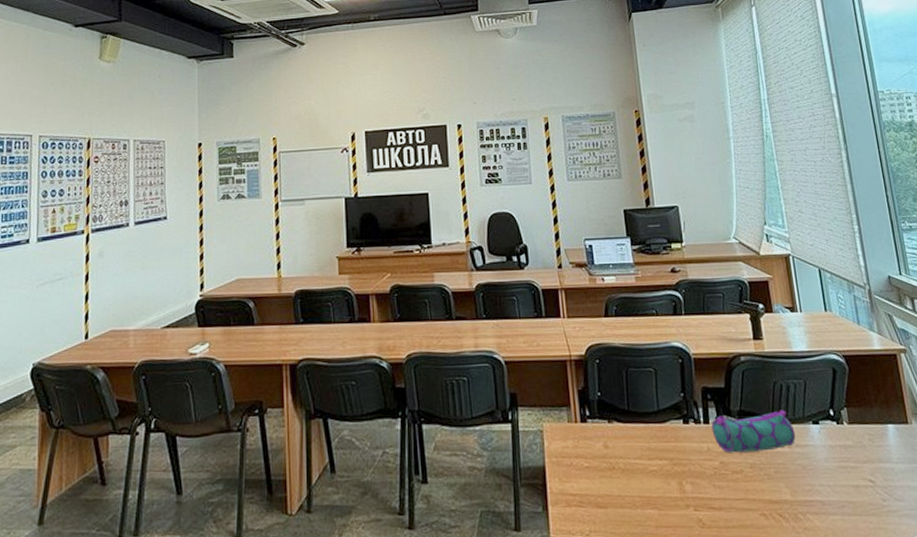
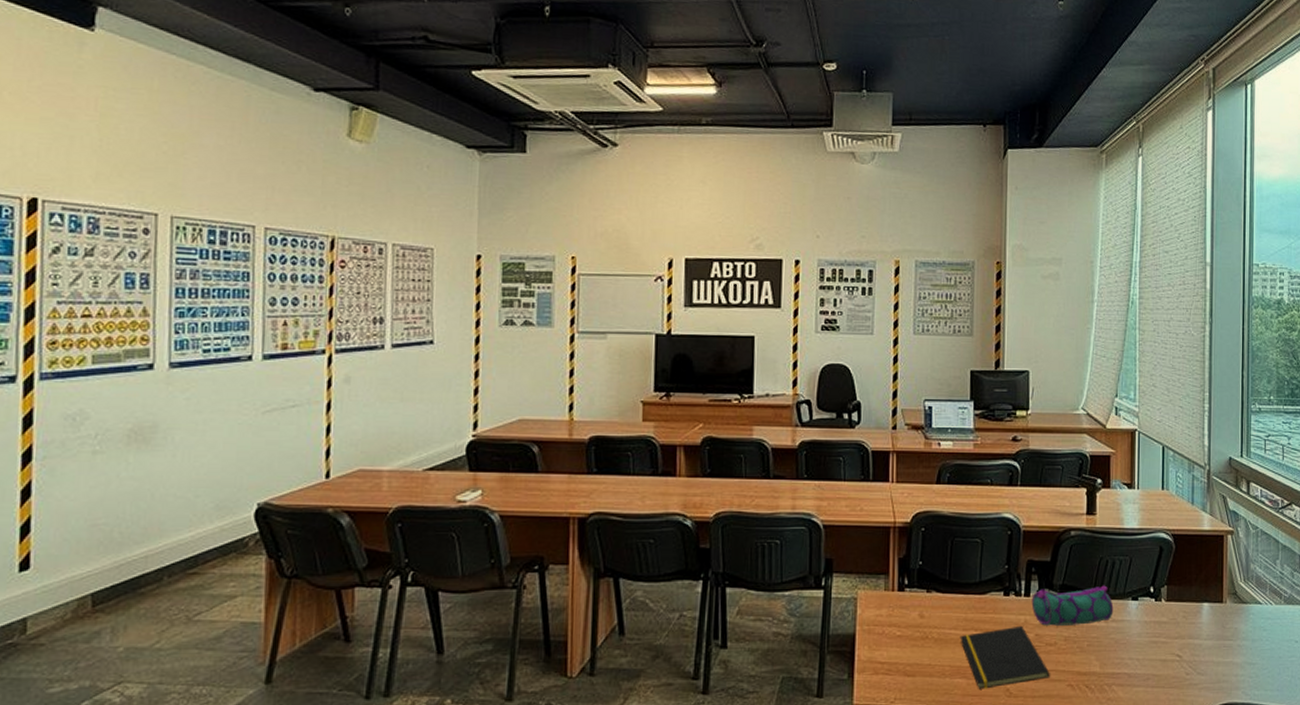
notepad: none [645,453,741,520] -> present [960,625,1050,689]

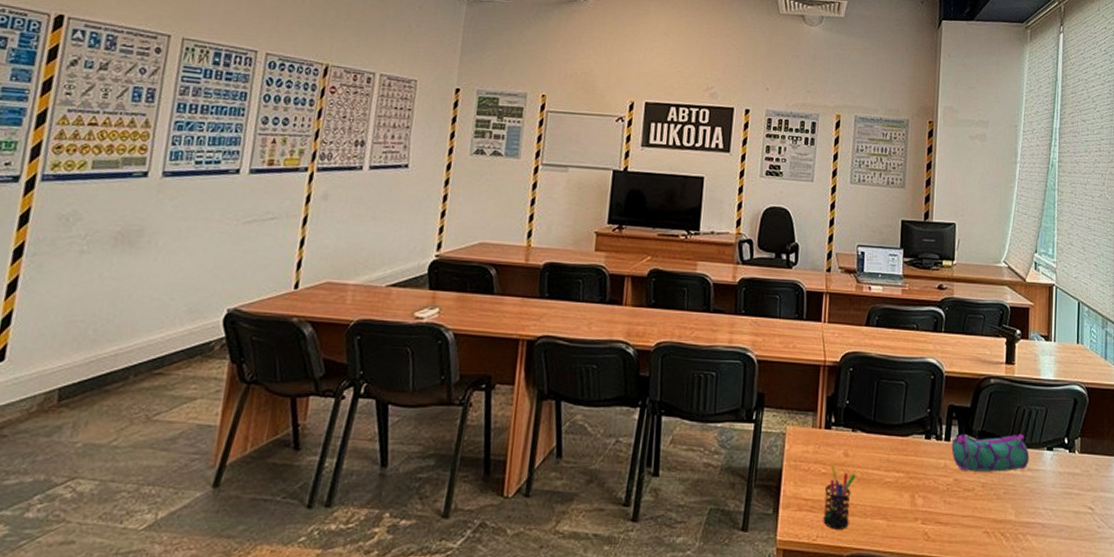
pen holder: none [900,627,933,691] -> present [823,465,856,529]
notepad: present [960,625,1050,689] -> none [882,469,967,532]

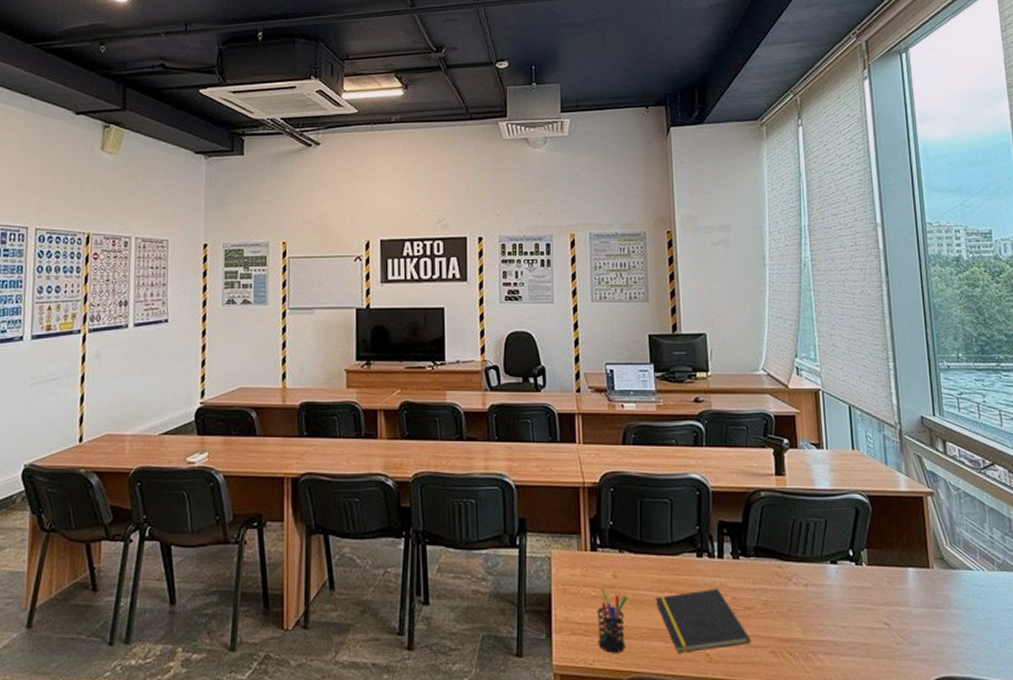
notepad: none [882,469,967,532] -> present [655,588,751,654]
pencil case: present [951,434,1030,472] -> none [725,547,812,589]

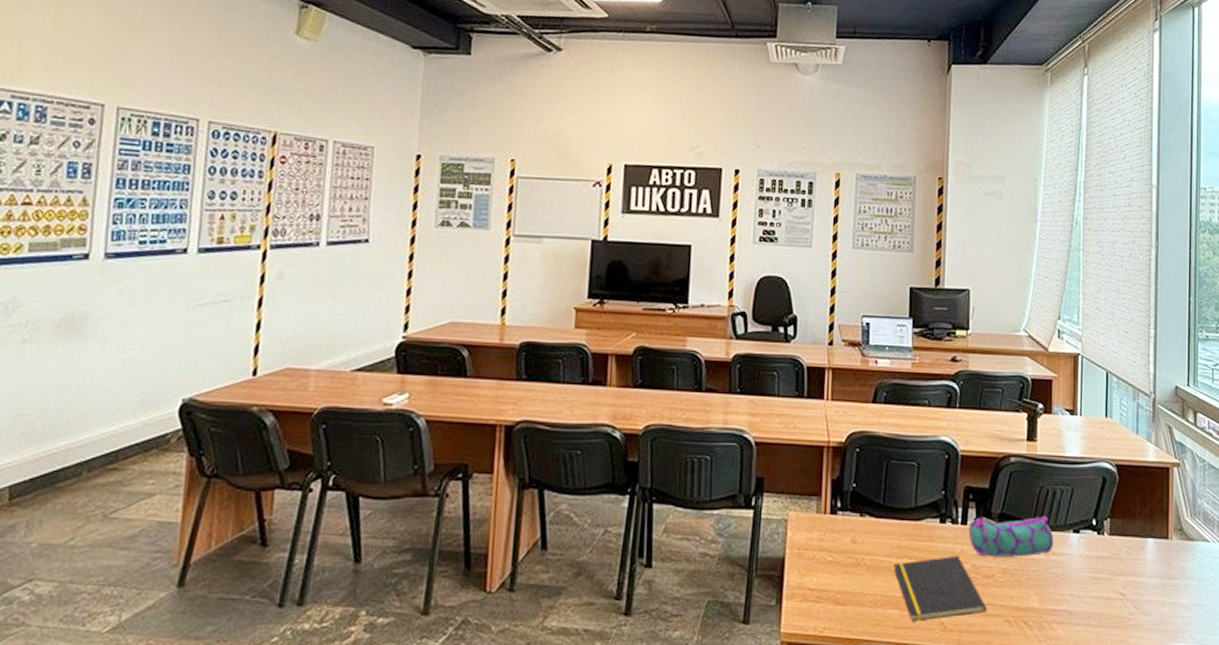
pen holder: present [597,587,628,653] -> none [830,552,865,620]
pencil case: none [725,547,812,589] -> present [968,515,1054,557]

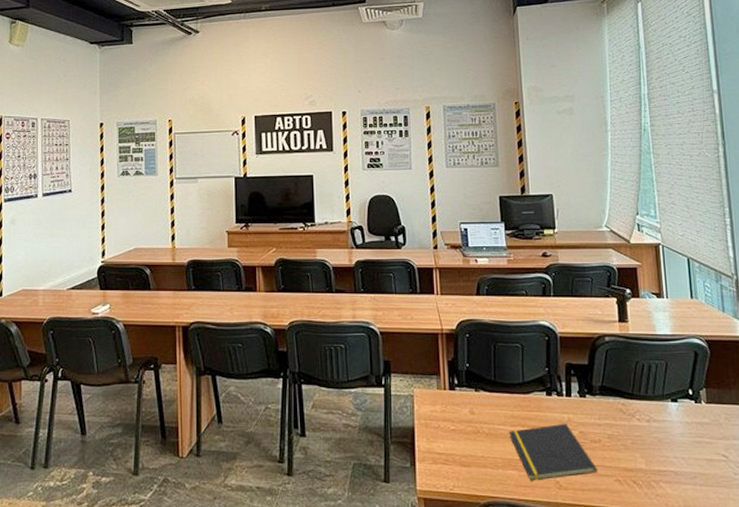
pencil case: present [968,515,1054,557] -> none [573,387,654,424]

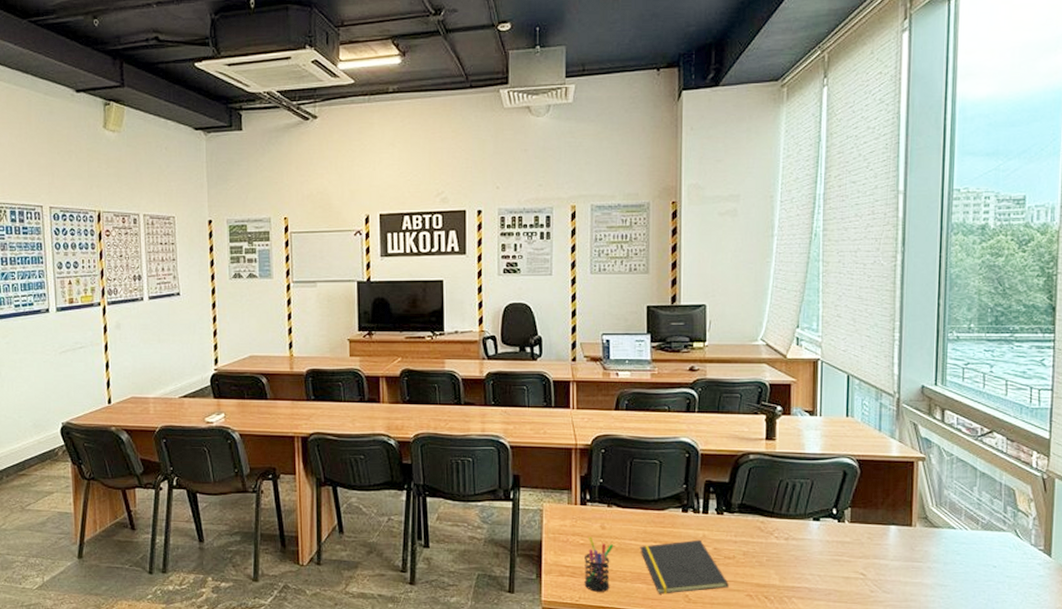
pen holder: none [456,422,484,480] -> present [584,536,614,592]

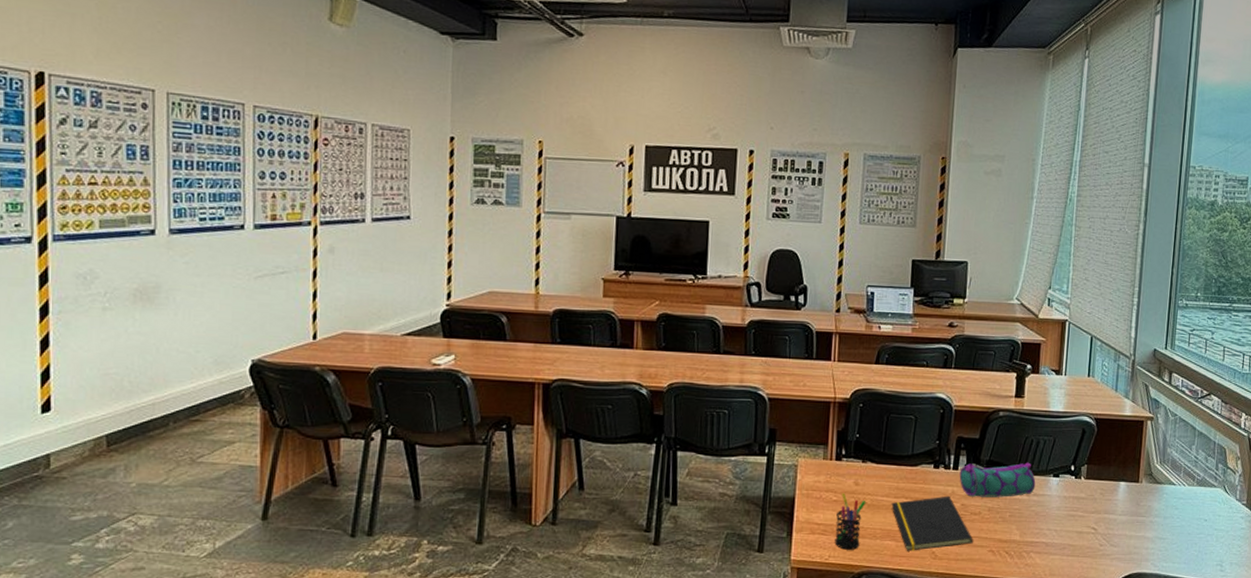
pencil case: none [710,506,794,541] -> present [959,462,1036,497]

